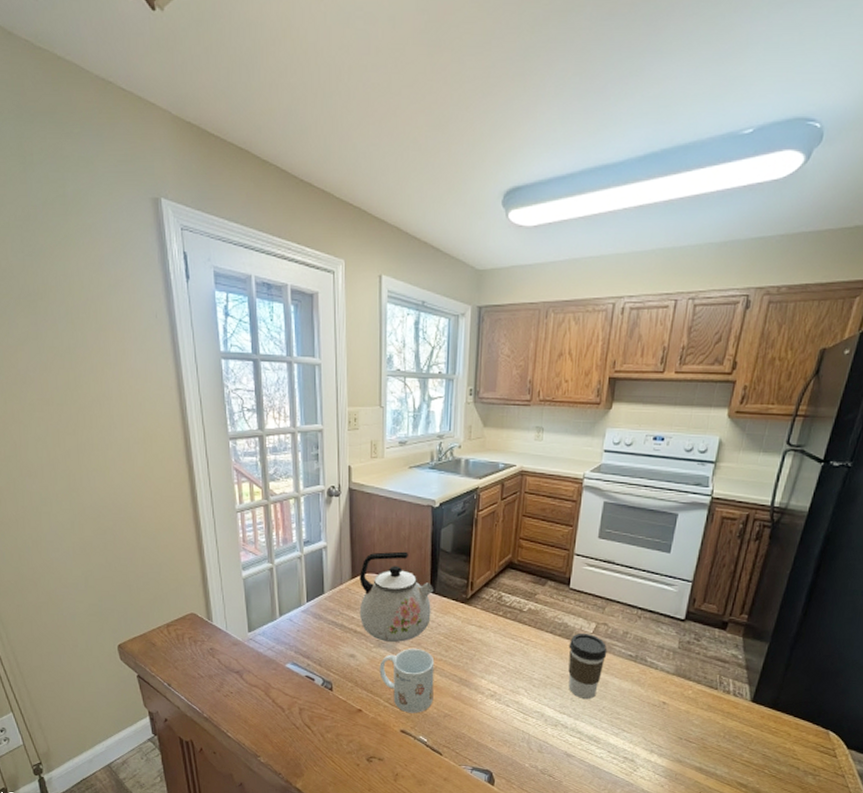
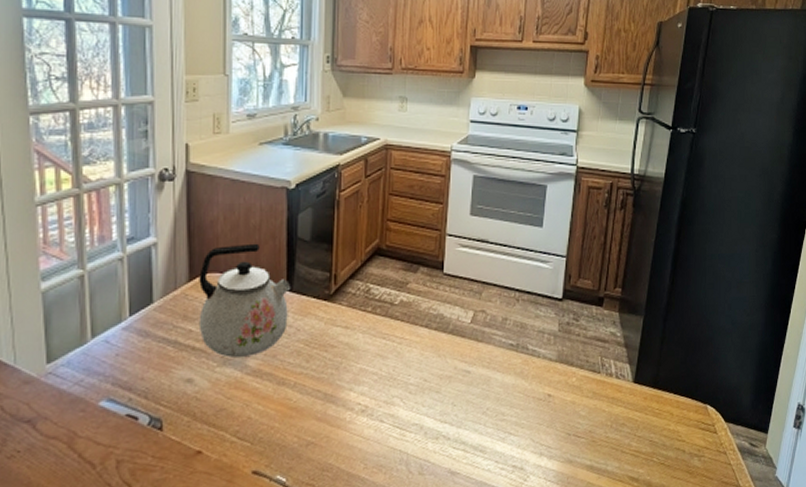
mug: present [379,649,435,713] -> none [224,362,294,447]
coffee cup: present [568,633,608,700] -> none [446,324,487,402]

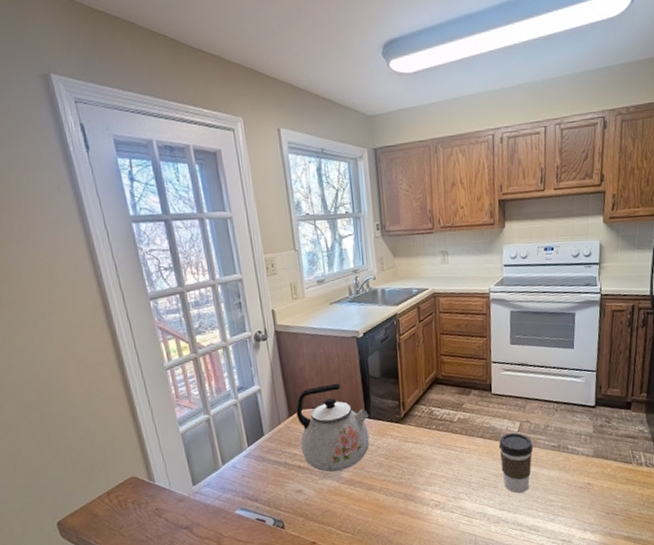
coffee cup: none [446,324,487,402] -> present [498,432,533,494]

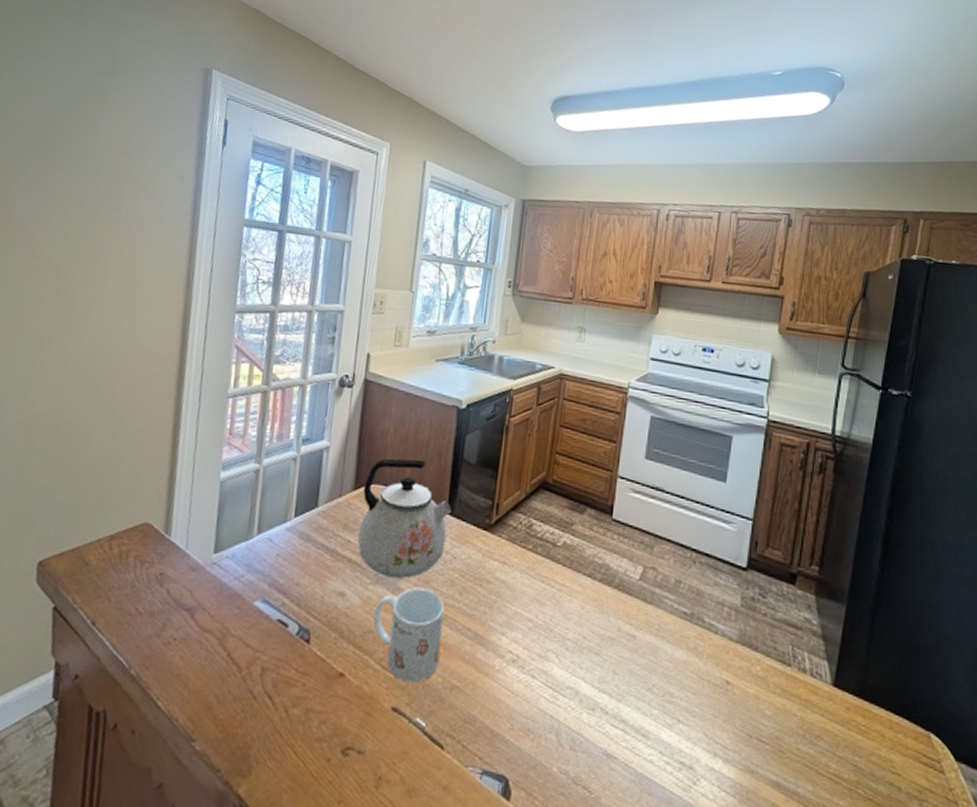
mug: none [327,473,383,537] -> present [373,588,445,683]
coffee cup: present [498,432,533,494] -> none [610,579,657,673]

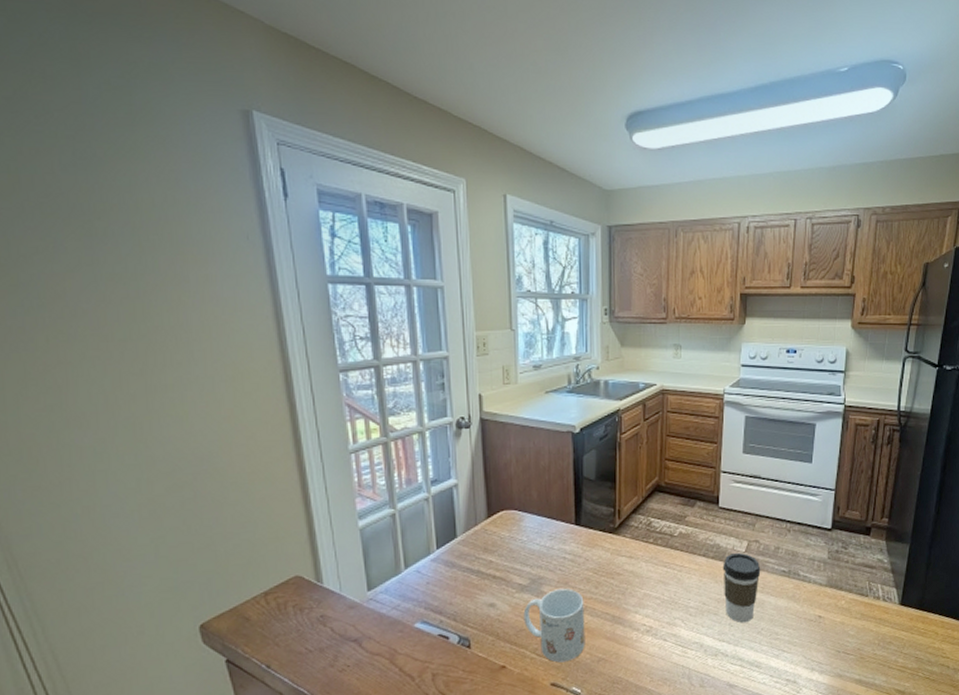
kettle: present [357,458,451,579] -> none [496,483,578,585]
coffee cup: none [610,579,657,673] -> present [722,553,761,623]

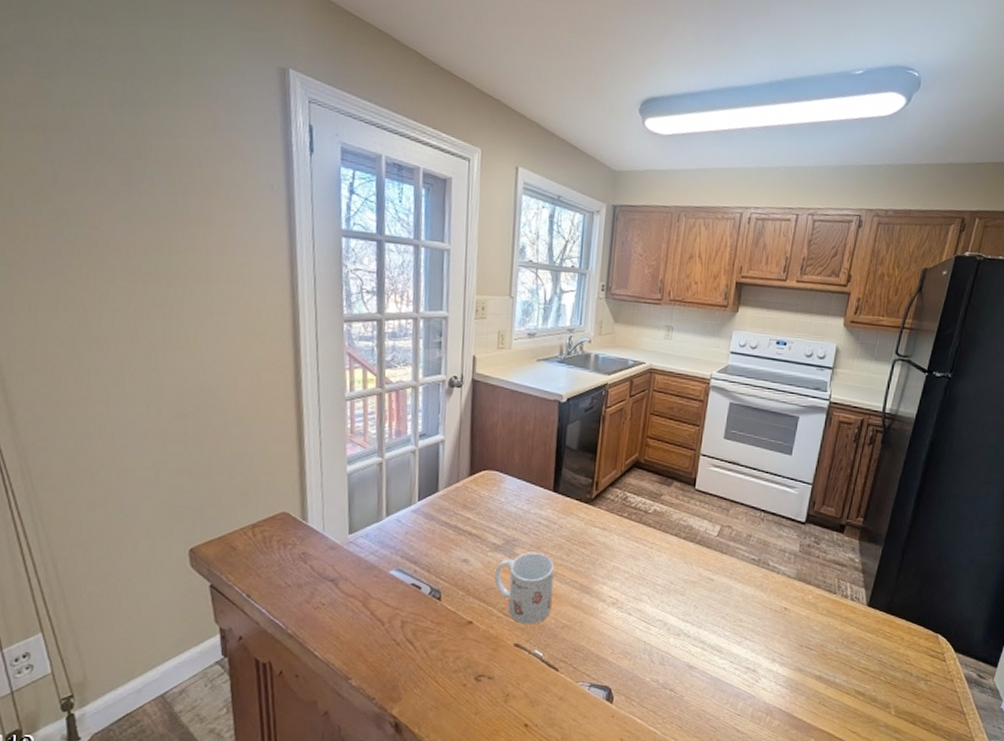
coffee cup: present [722,553,761,623] -> none [692,536,731,606]

